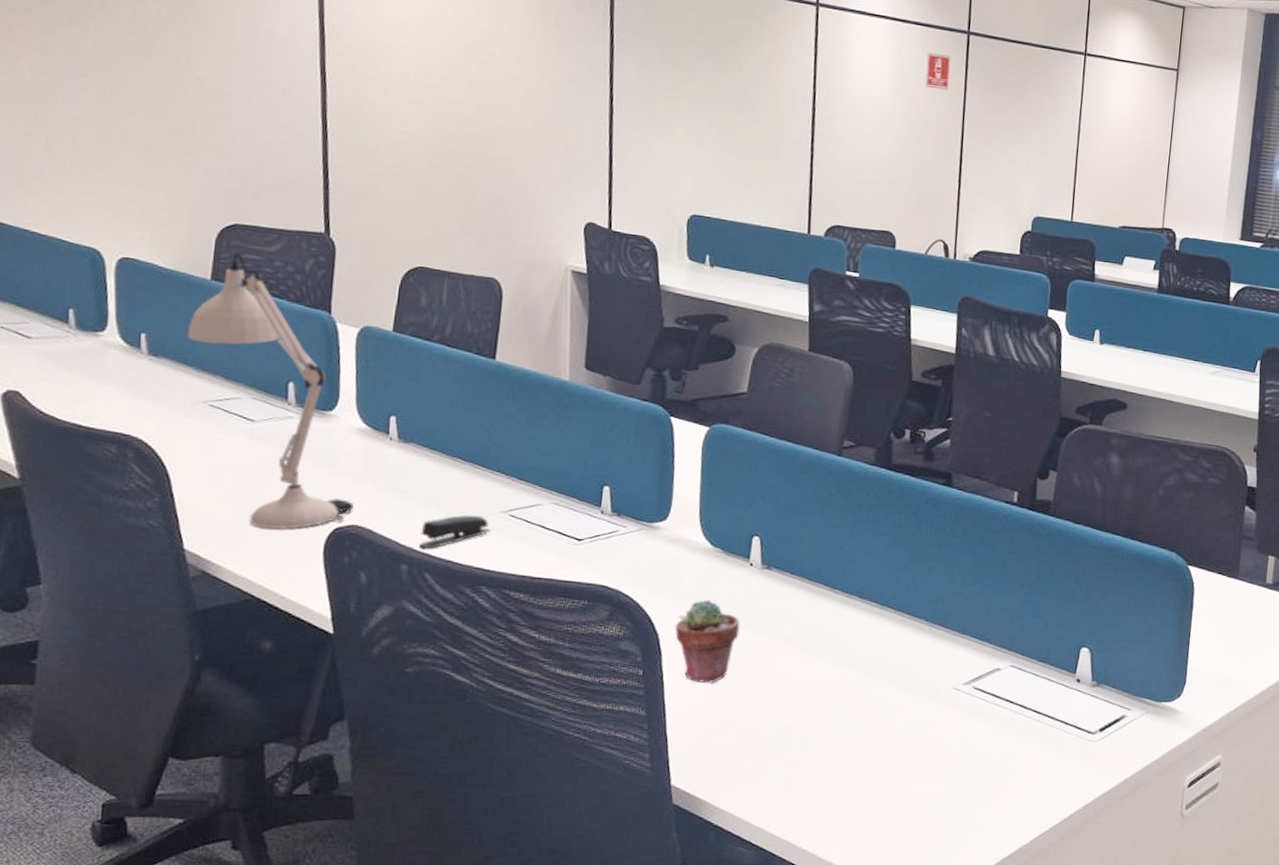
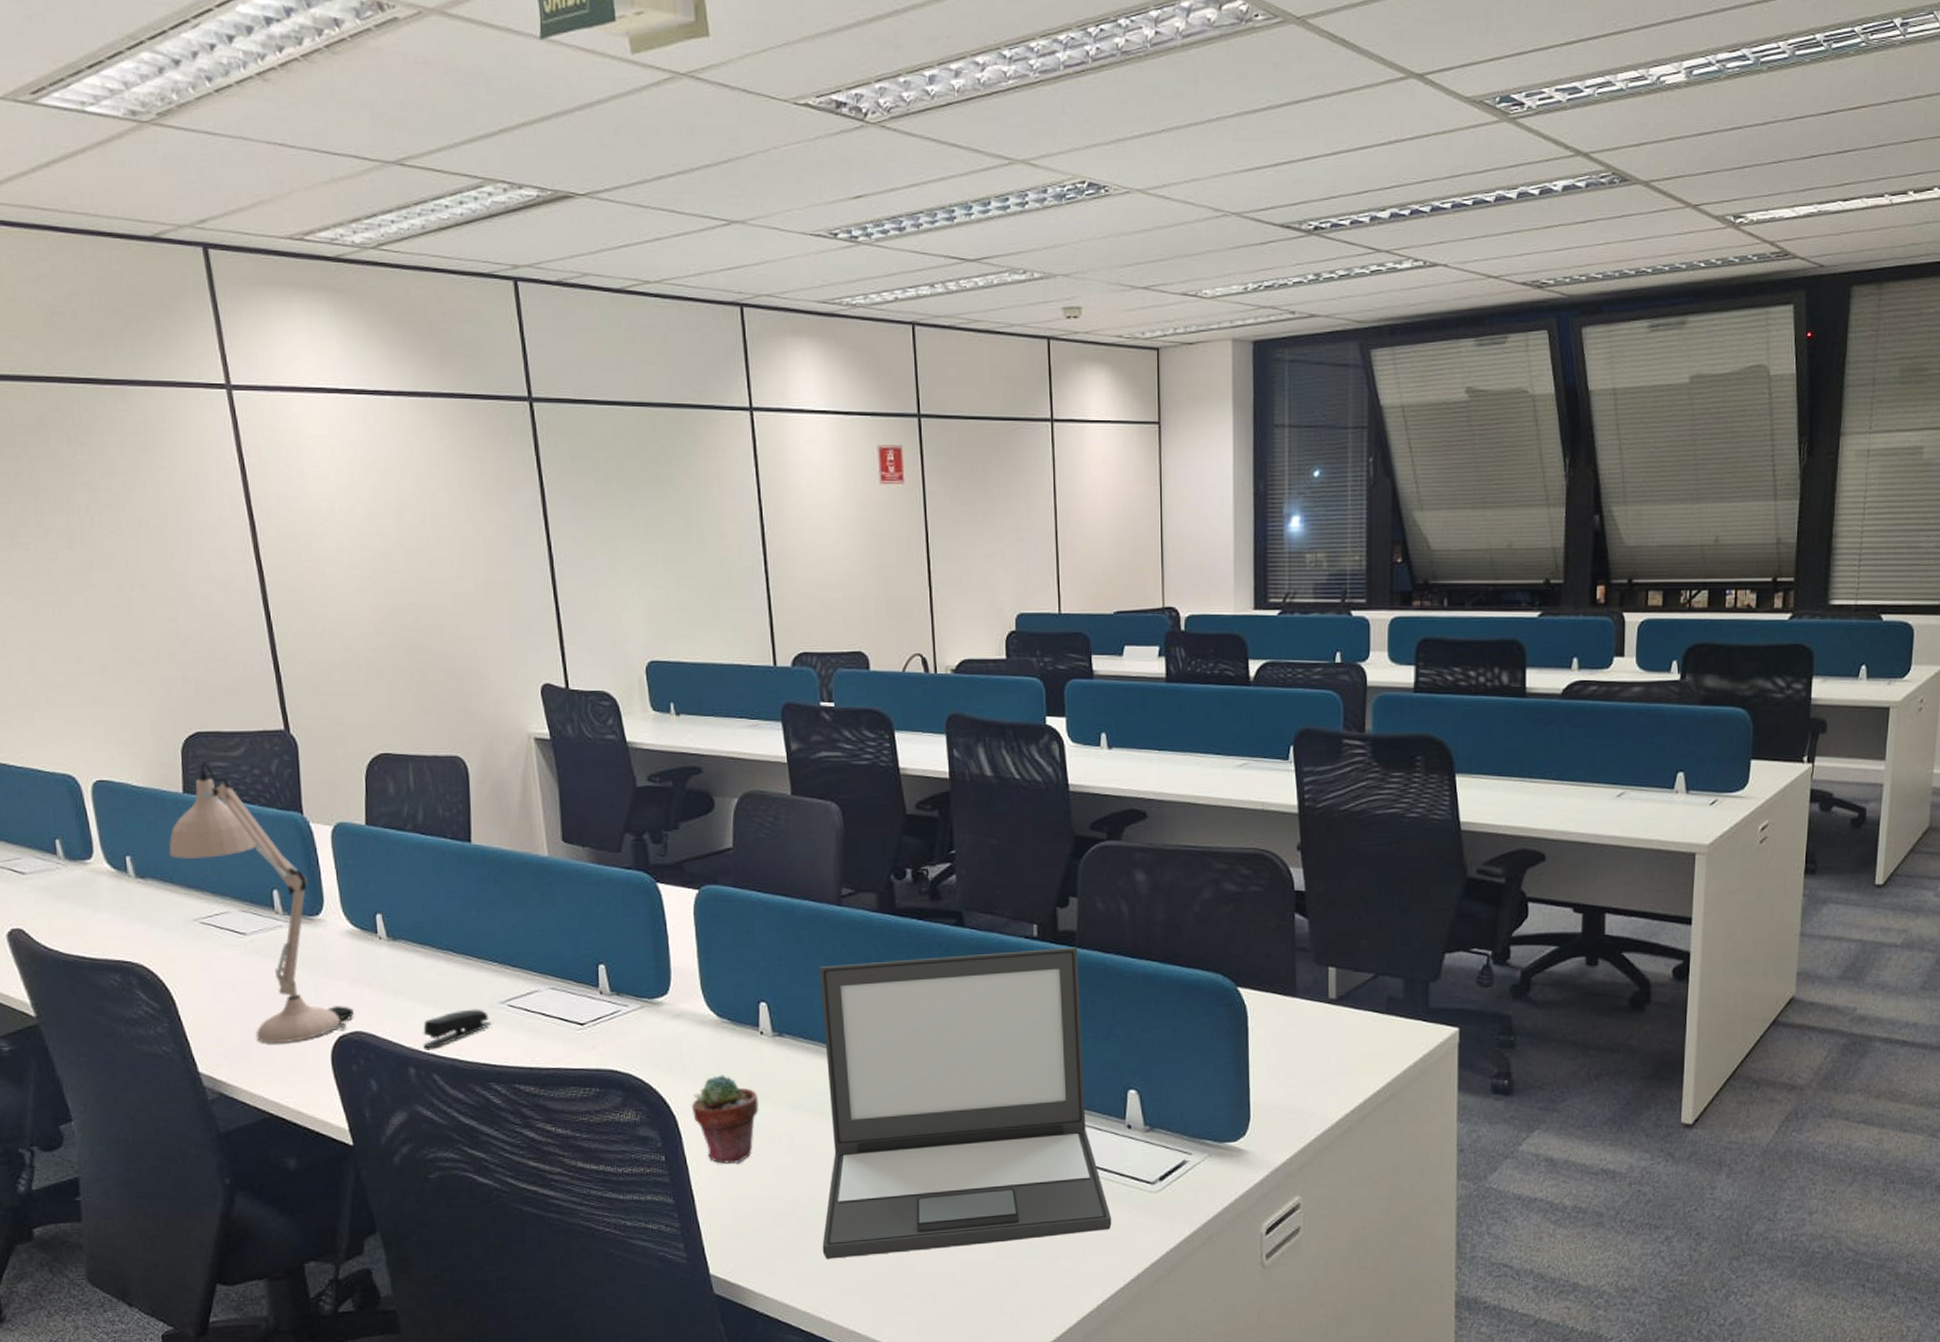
laptop: none [781,509,1053,780] -> present [819,947,1112,1259]

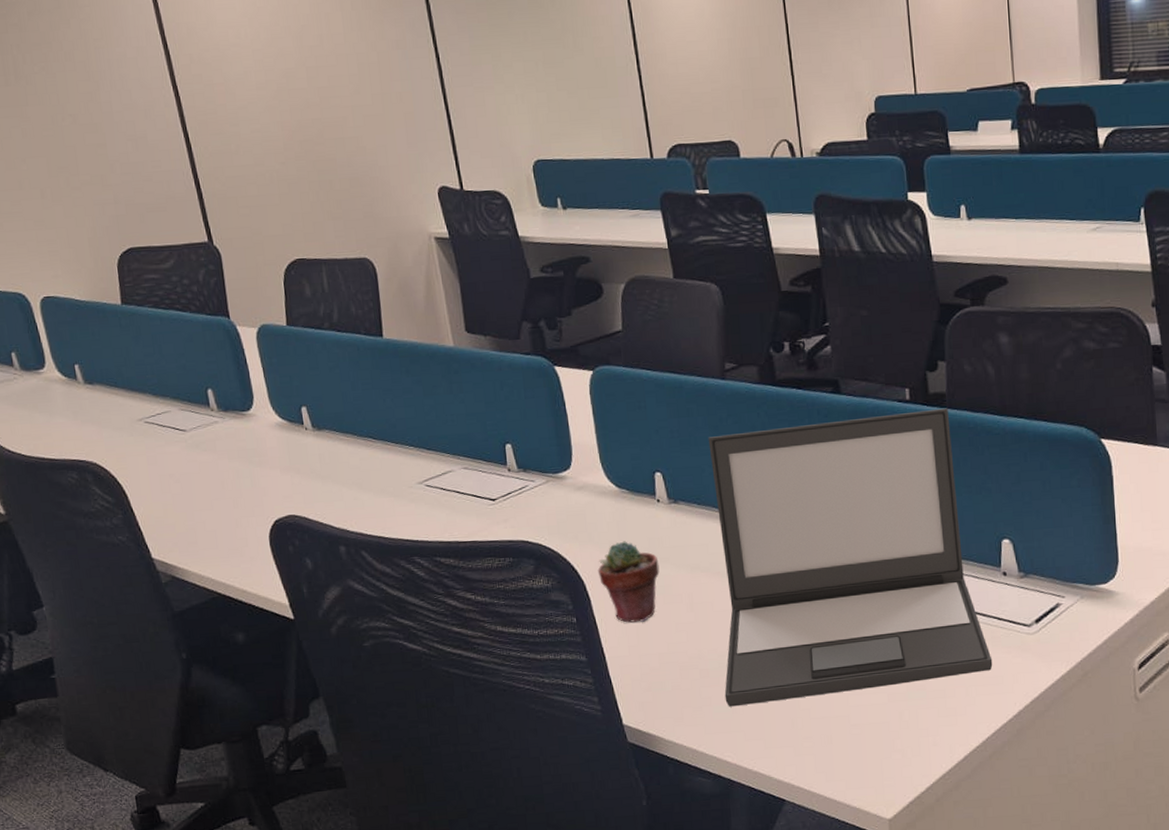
desk lamp: present [169,763,354,1044] -> none [112,276,287,530]
stapler: present [423,1009,492,1049] -> none [350,490,412,528]

